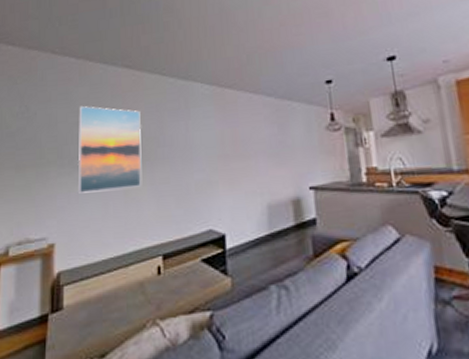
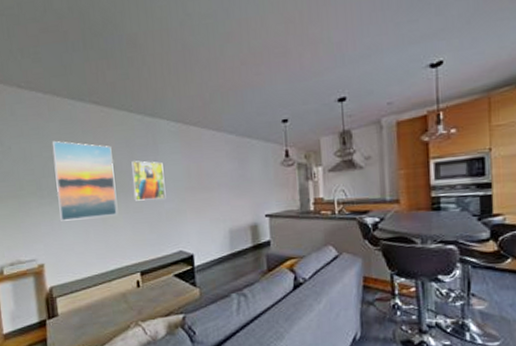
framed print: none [160,126,196,171] -> present [131,161,166,201]

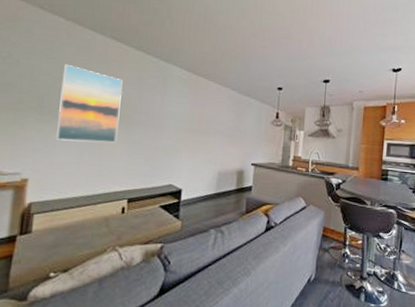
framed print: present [131,161,166,201] -> none [135,97,169,135]

